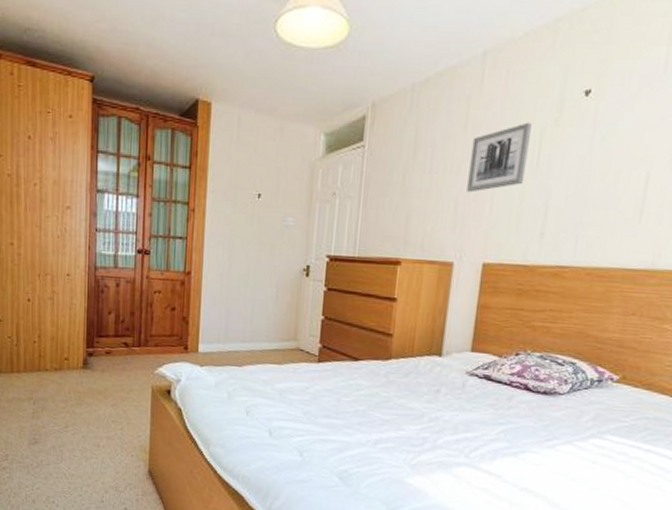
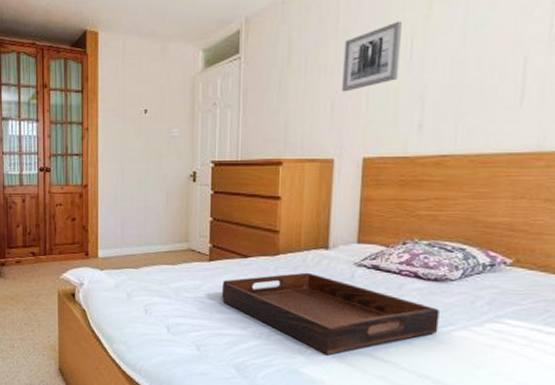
serving tray: none [329,379,546,466] -> present [222,272,440,356]

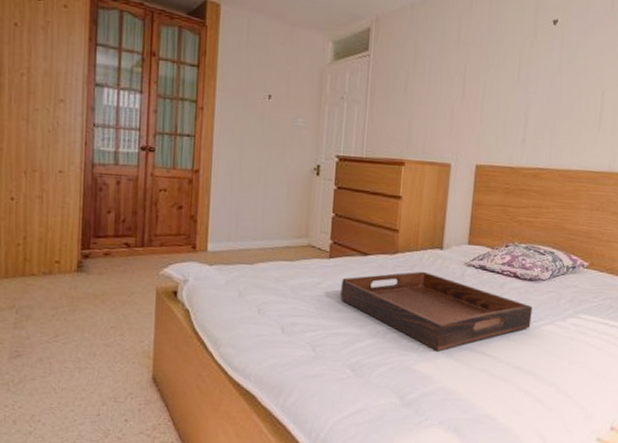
wall art: present [342,21,402,92] -> none [460,43,512,102]

